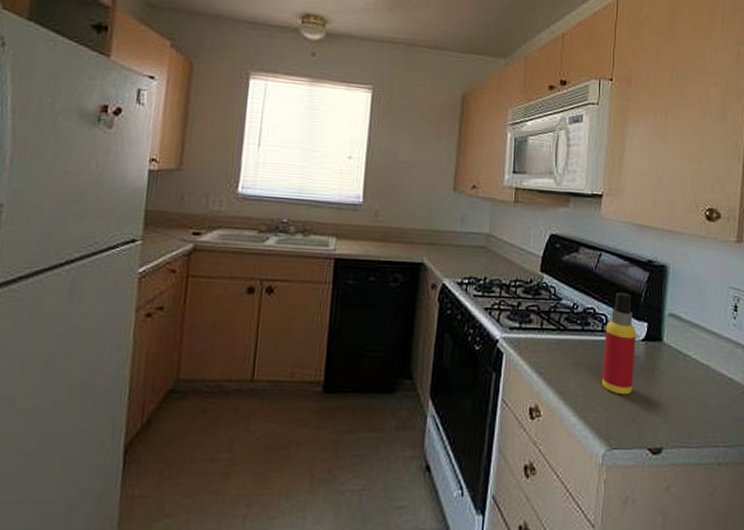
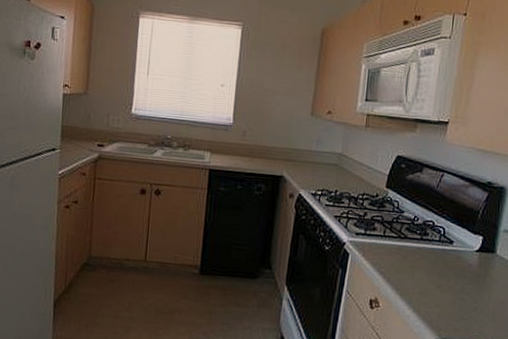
spray bottle: present [601,292,636,395] -> none [435,209,472,296]

